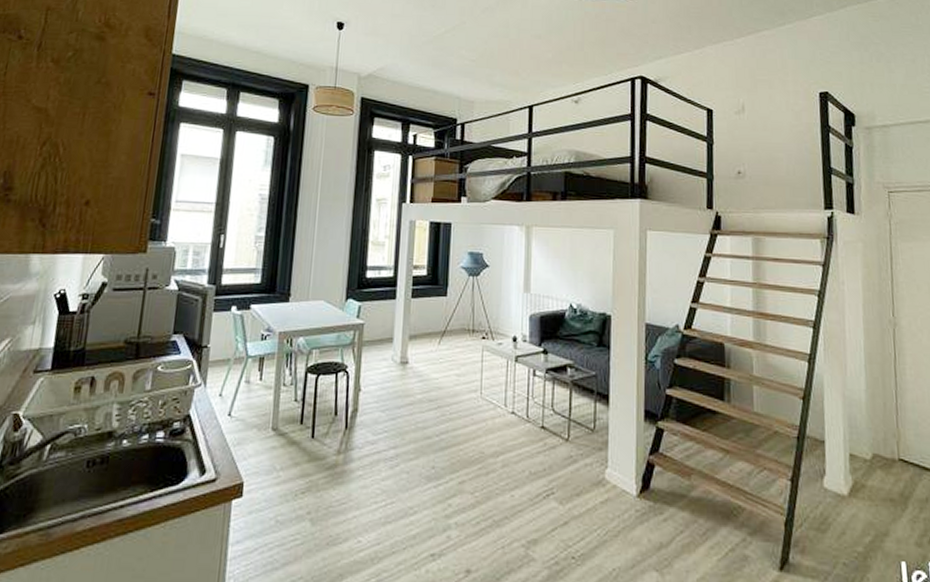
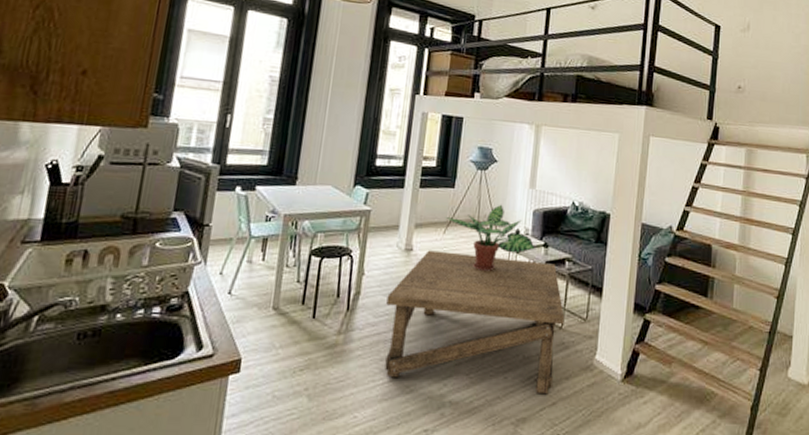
coffee table: none [384,362,569,513] -> present [385,250,564,395]
potted plant: none [438,310,534,383] -> present [444,204,535,272]

